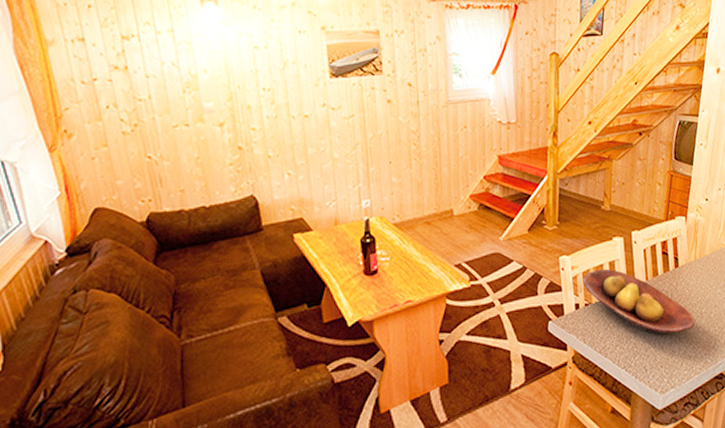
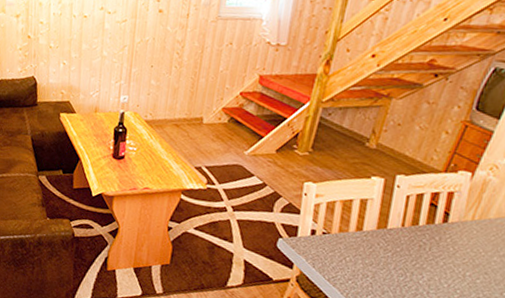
fruit bowl: present [583,268,696,336] -> none [325,203,454,288]

